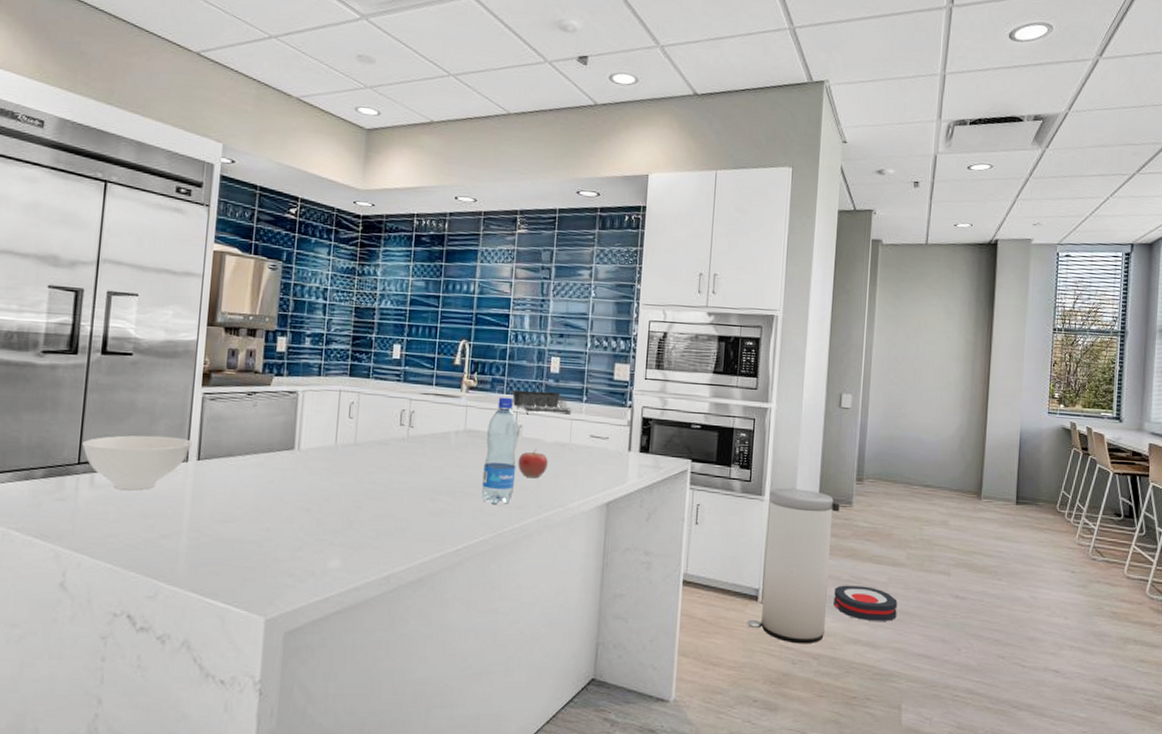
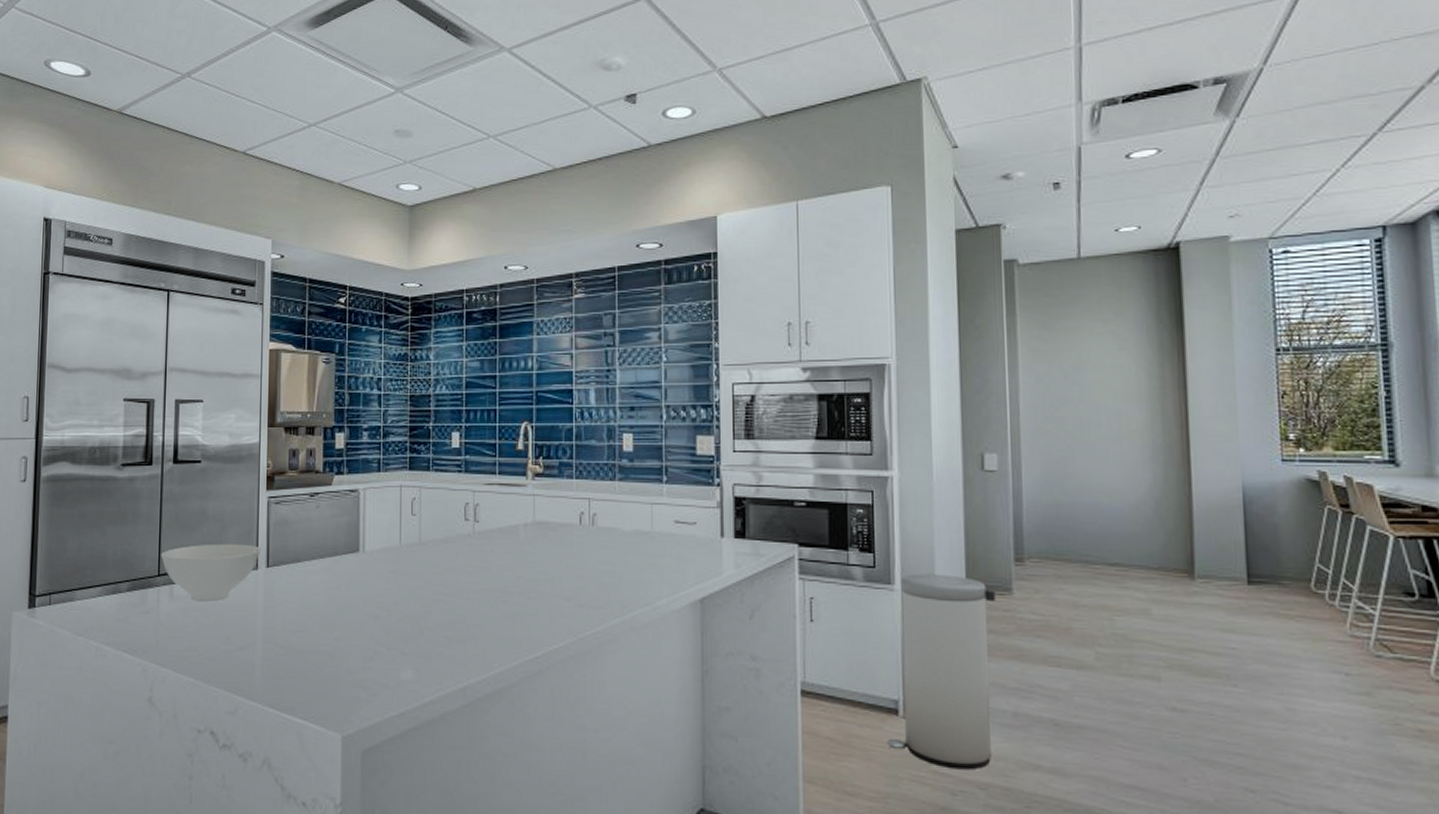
bottle: present [481,397,519,505] -> none [557,482,594,605]
dish rack: present [512,390,572,415] -> none [582,473,651,499]
fruit: present [518,449,548,479] -> none [595,540,629,574]
robot vacuum: present [834,585,898,621] -> none [999,694,1090,742]

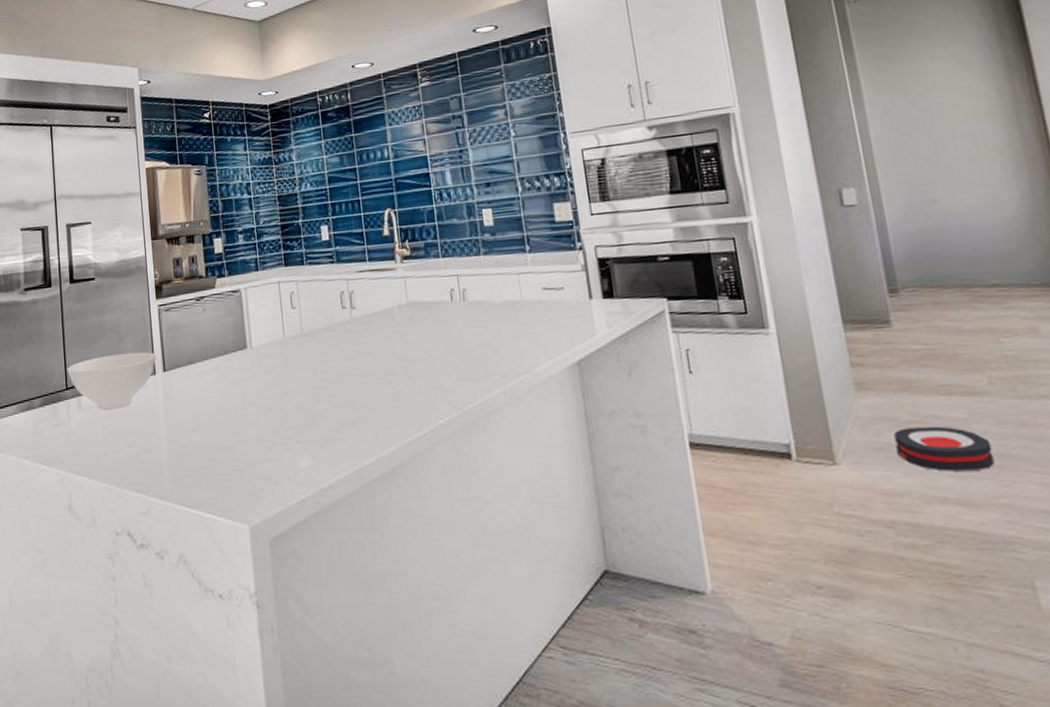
pedal bin: present [887,574,996,770] -> none [775,313,895,510]
robot vacuum: none [999,694,1090,742] -> present [893,426,995,471]

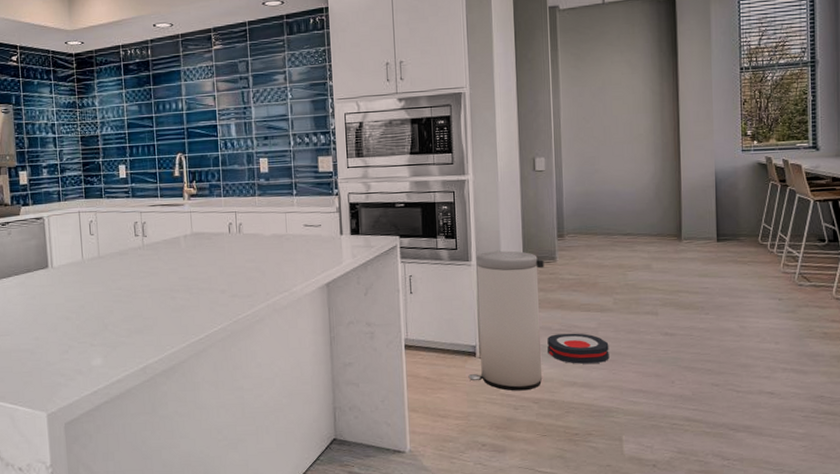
pedal bin: none [775,313,895,510] -> present [468,250,544,391]

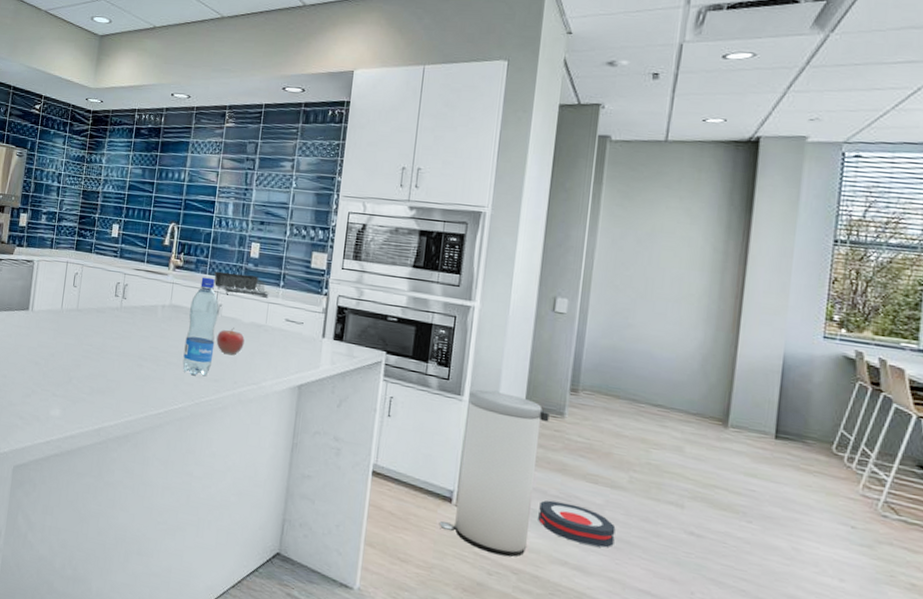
bottle: none [211,199,243,296] -> present [182,277,219,377]
dish rack: none [229,190,285,212] -> present [214,271,269,298]
fruit: none [242,243,270,269] -> present [216,328,245,356]

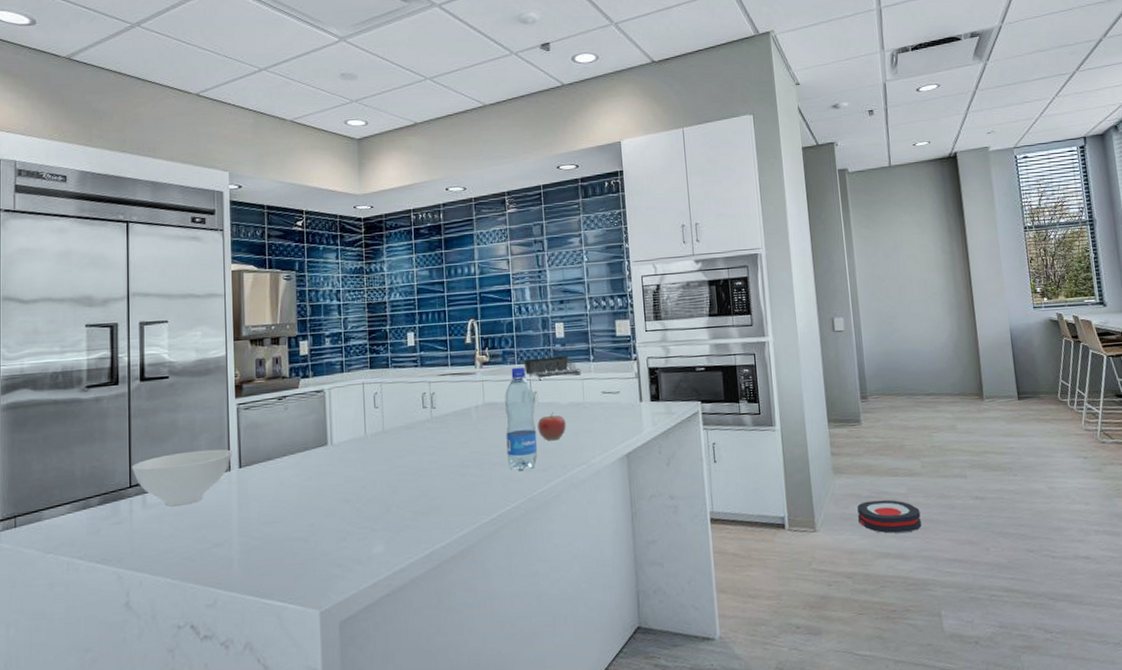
pedal bin: present [439,389,550,557] -> none [778,414,855,566]

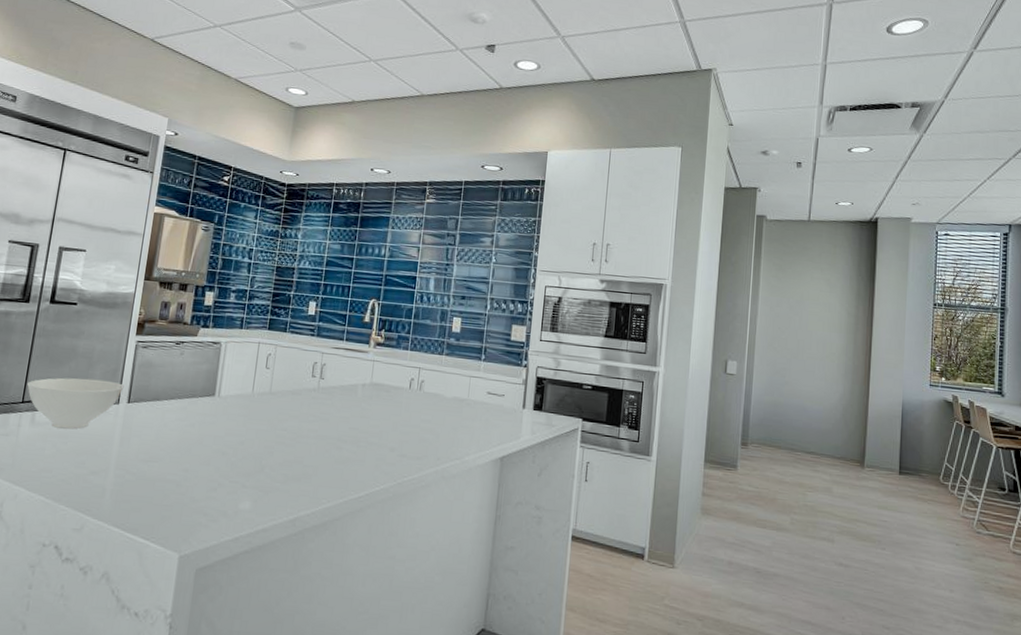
bottle: present [504,367,538,471] -> none [384,353,422,455]
dish rack: present [523,356,582,380] -> none [416,347,471,372]
fruit: present [537,412,566,441] -> none [418,403,447,432]
robot vacuum: present [857,499,922,534] -> none [718,547,782,586]

